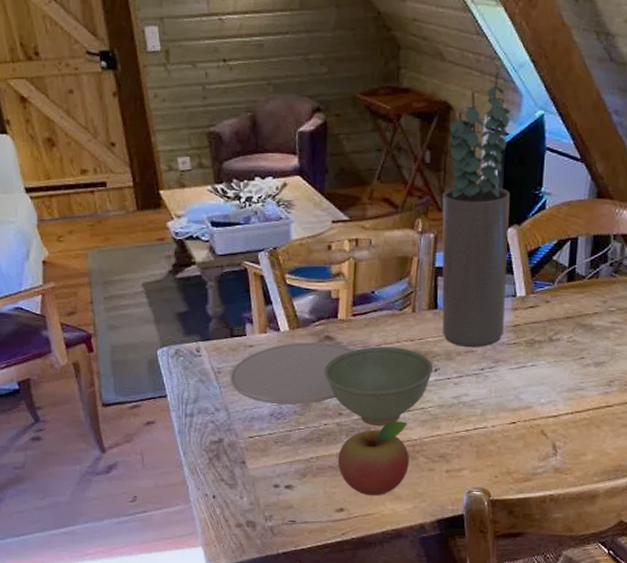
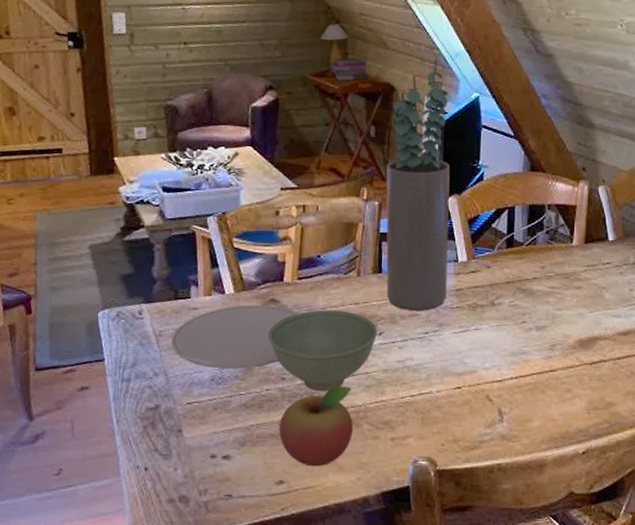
table lamp: none [370,29,402,91] -> present [320,21,350,73]
books: none [382,71,424,100] -> present [331,57,369,81]

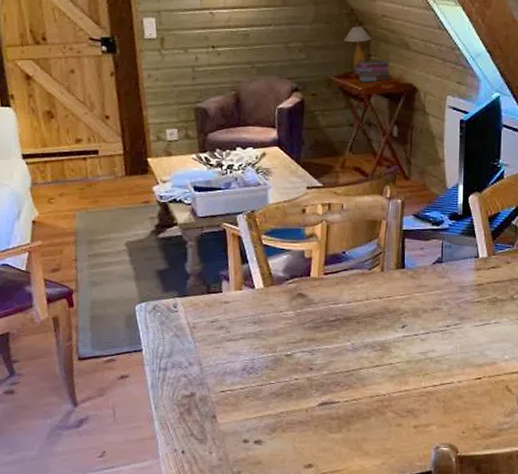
plate: present [171,305,300,370] -> none [204,299,326,360]
bowl: present [267,309,378,391] -> none [296,303,401,381]
fruit: present [278,386,353,467] -> none [307,376,378,452]
vase: present [386,59,450,311] -> none [408,59,471,305]

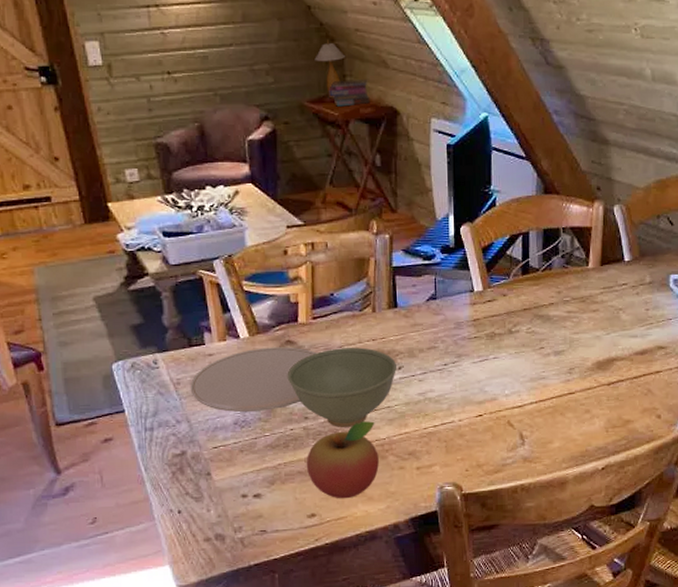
plate: none [204,299,326,360] -> present [190,347,317,413]
bowl: none [296,303,401,381] -> present [287,347,398,427]
fruit: none [307,376,378,452] -> present [306,421,379,499]

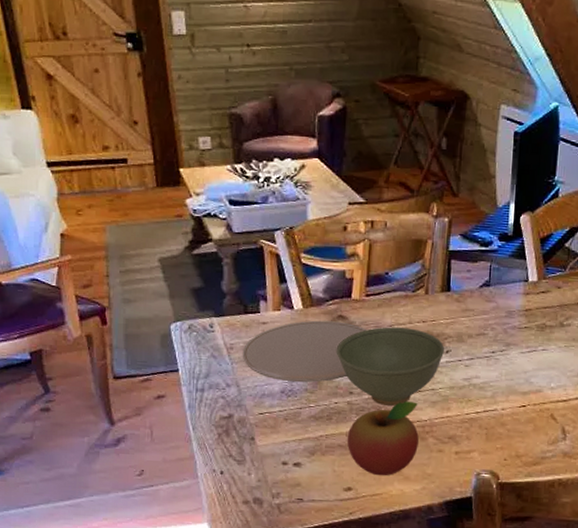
table lamp: present [314,39,346,99] -> none [390,20,422,80]
books: present [329,78,370,107] -> none [401,61,442,88]

